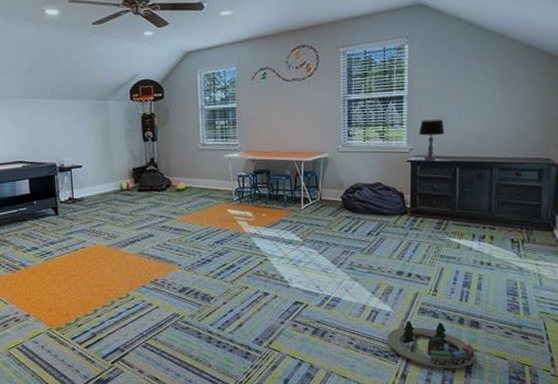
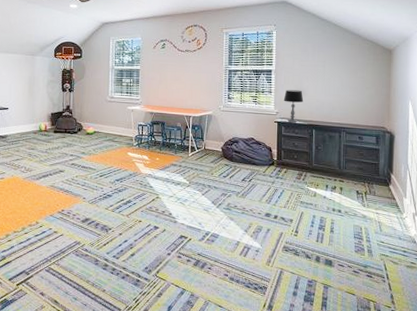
toy train set: present [386,320,477,369] -> none [256,257,331,302]

